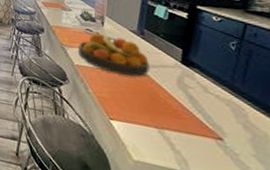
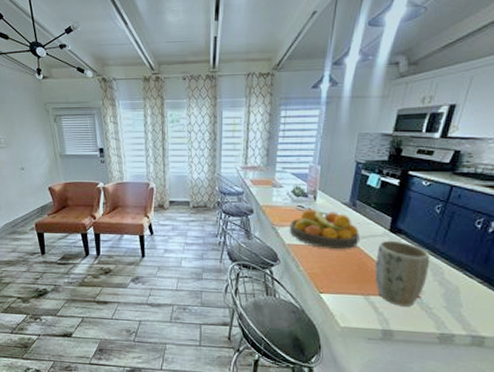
plant pot: none [167,72,230,149] -> present [374,240,430,307]

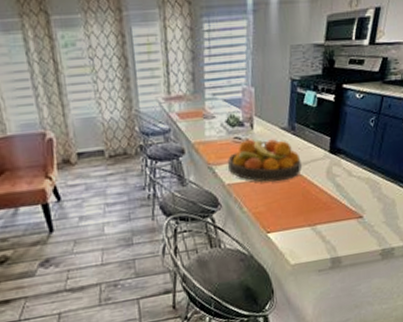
plant pot: present [374,240,430,307] -> none [318,162,369,230]

